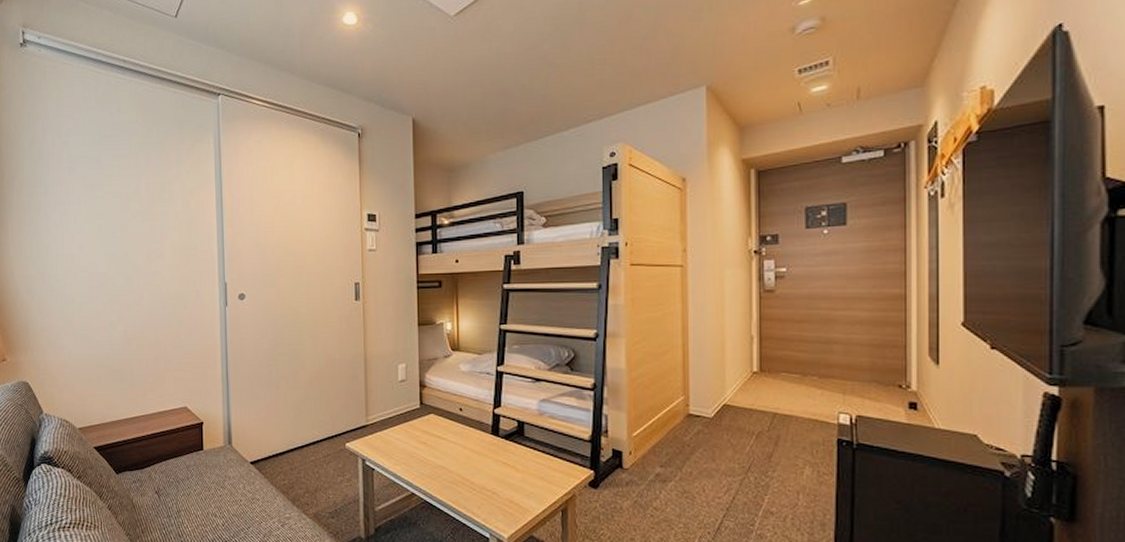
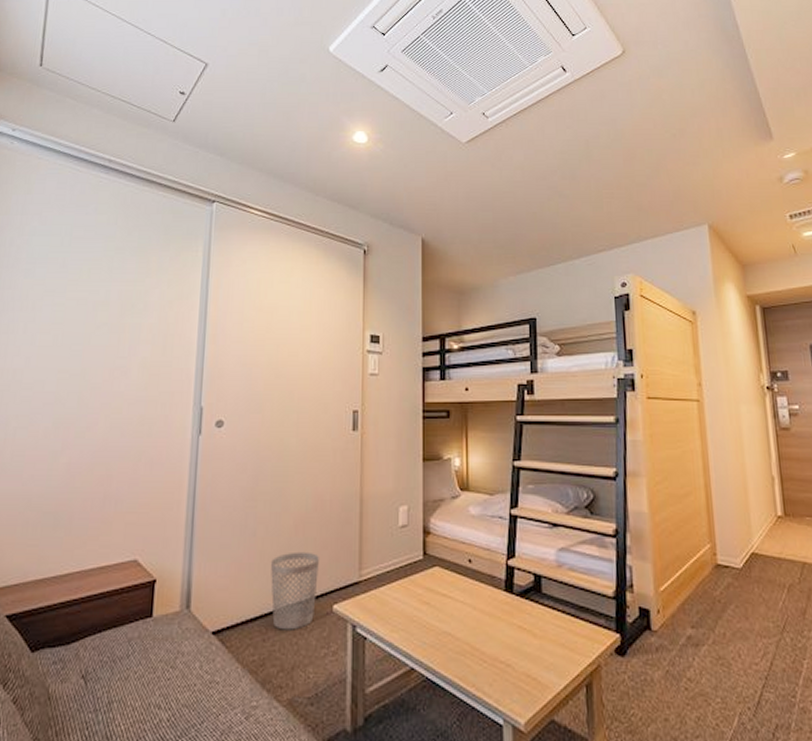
wastebasket: none [293,401,333,462] -> present [271,551,320,630]

